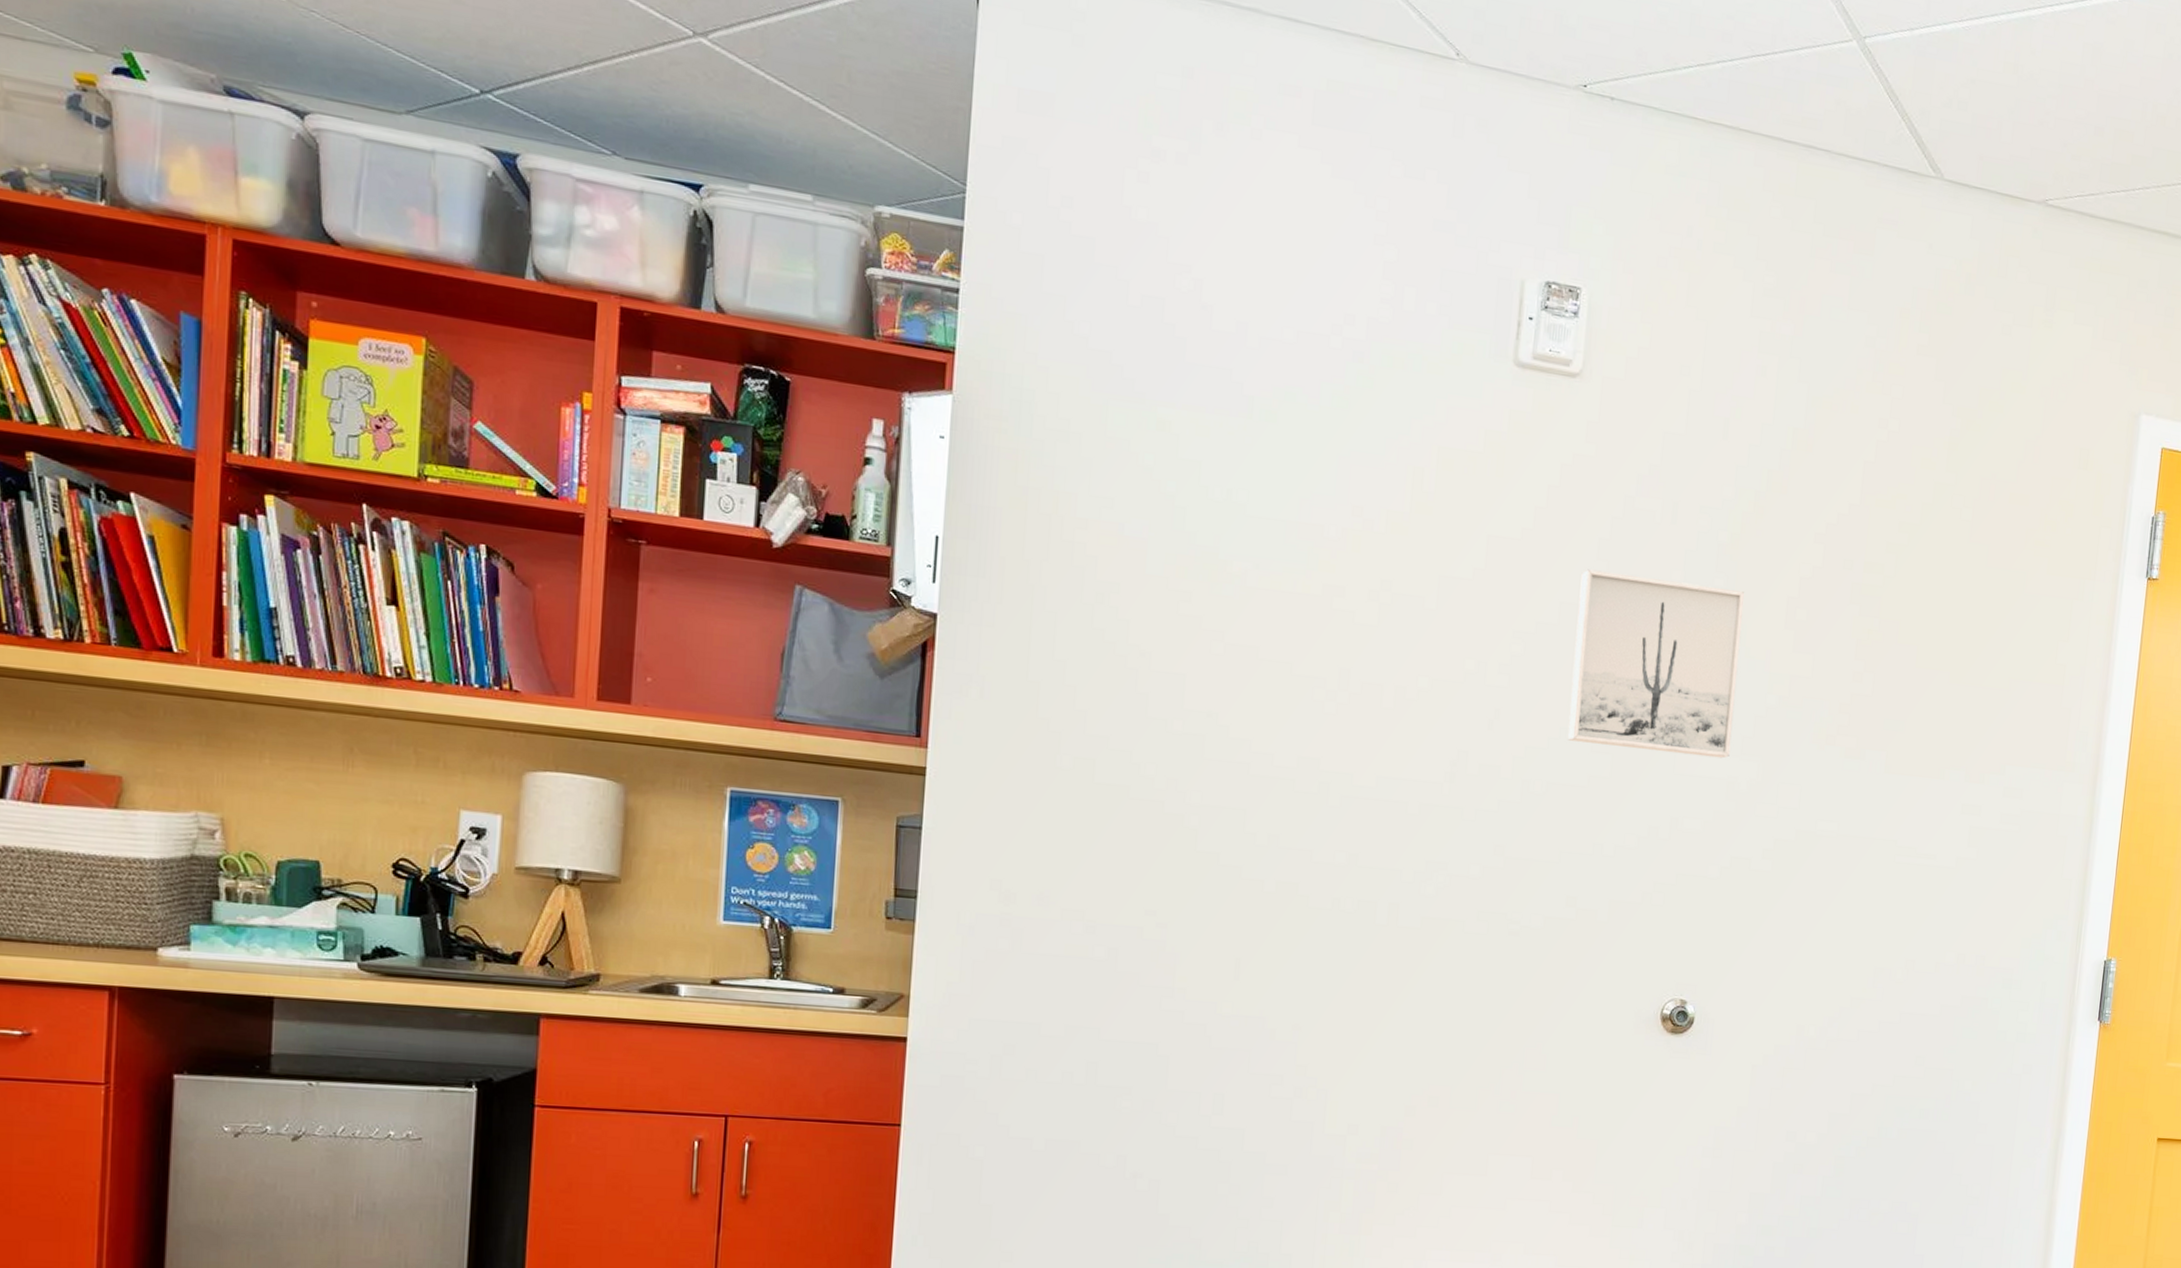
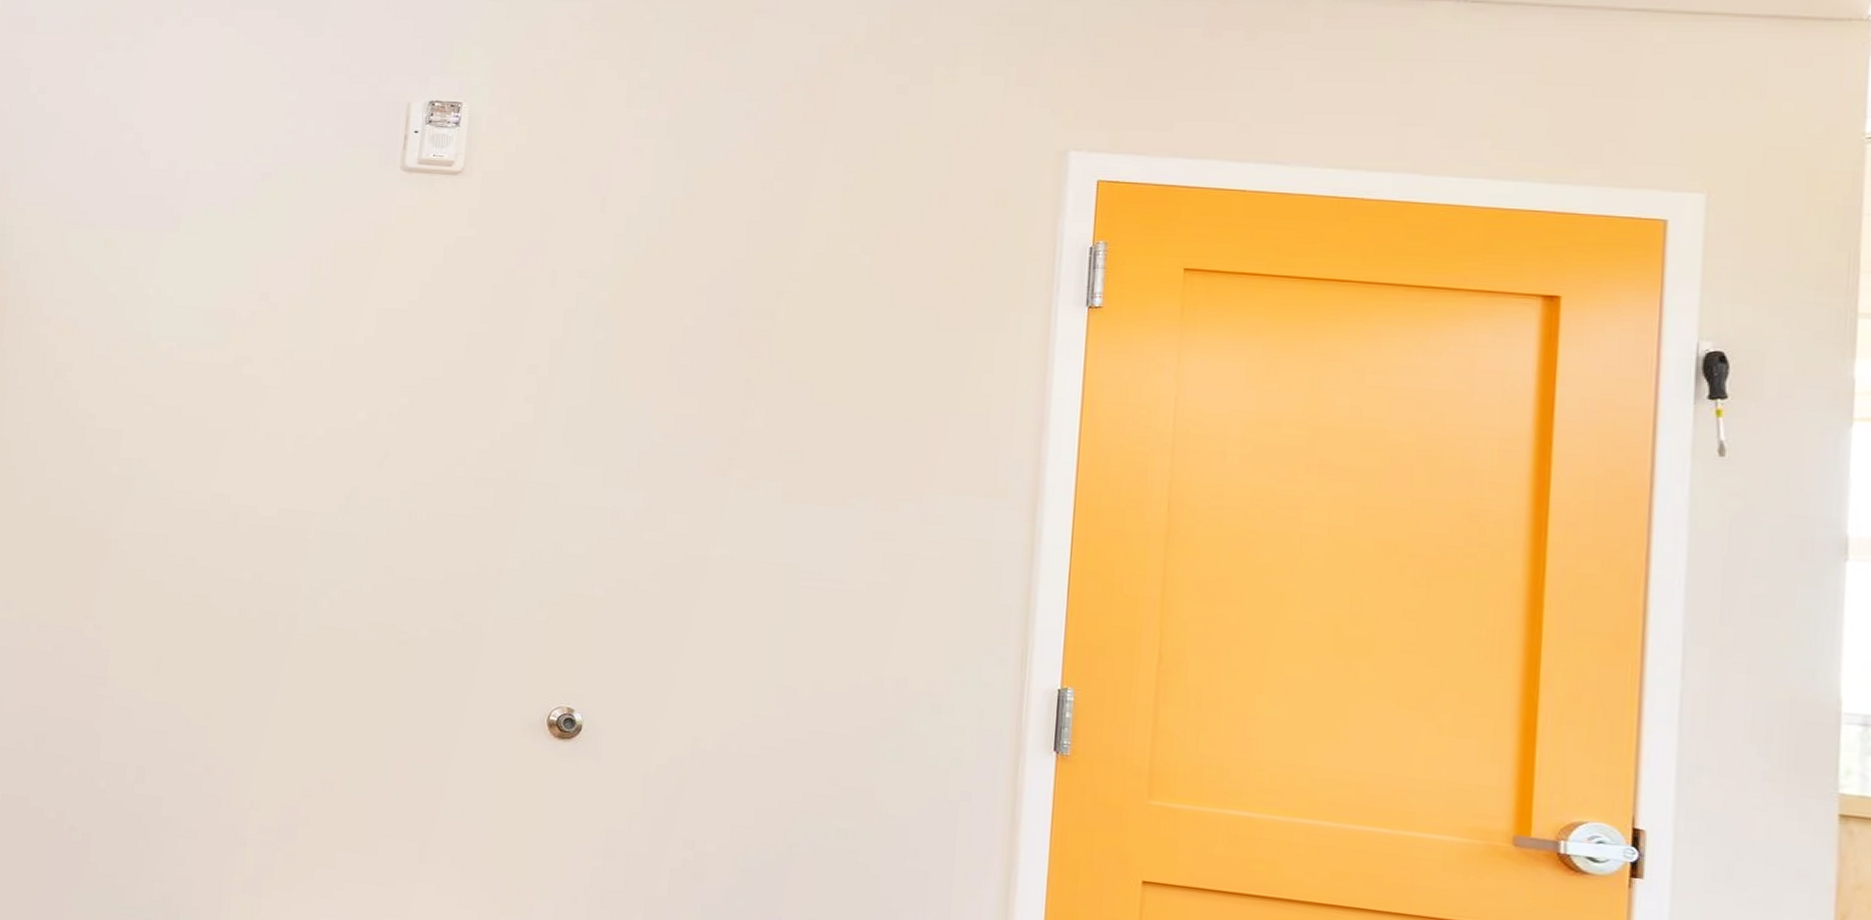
wall art: present [1567,569,1745,759] -> none [452,331,626,490]

